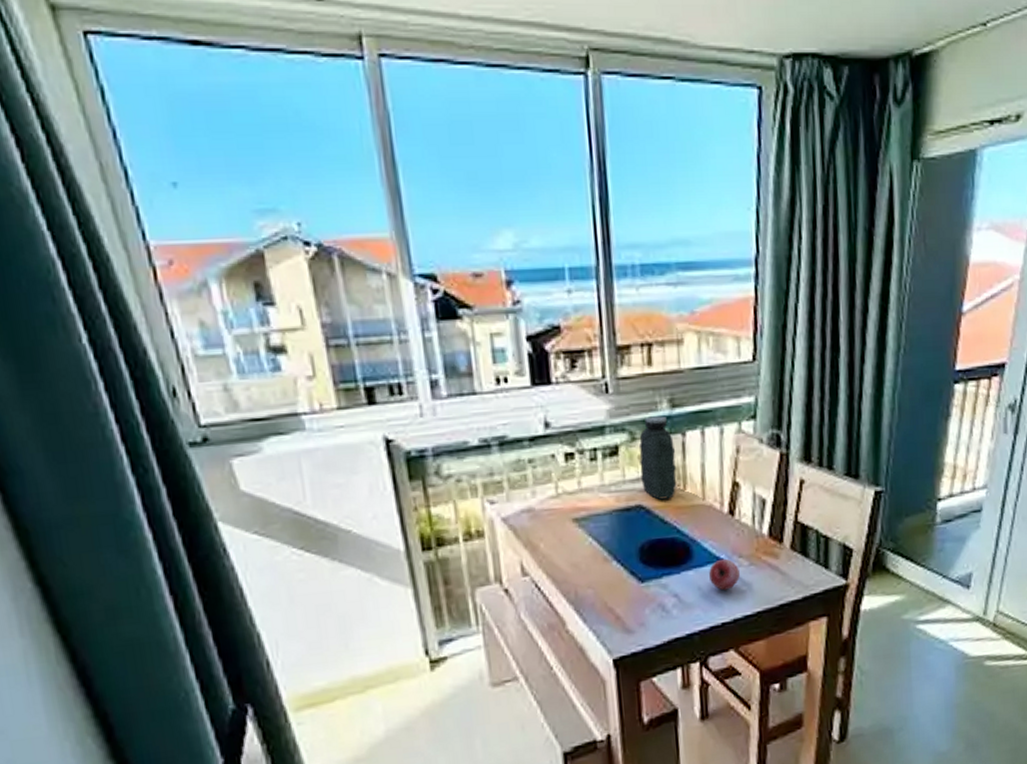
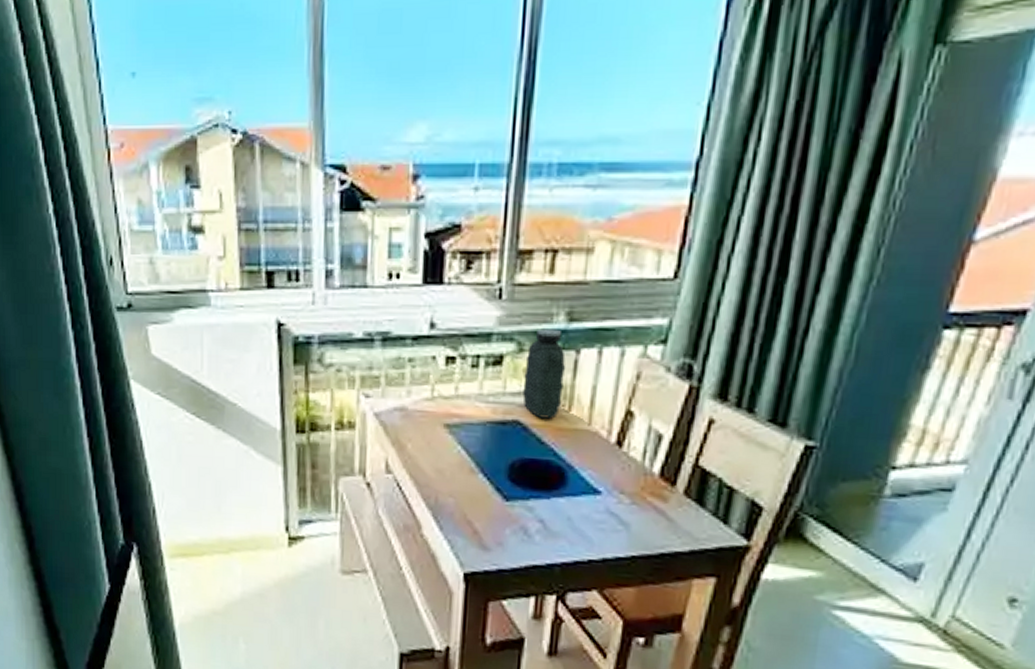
fruit: present [709,558,740,591] -> none [582,491,618,526]

